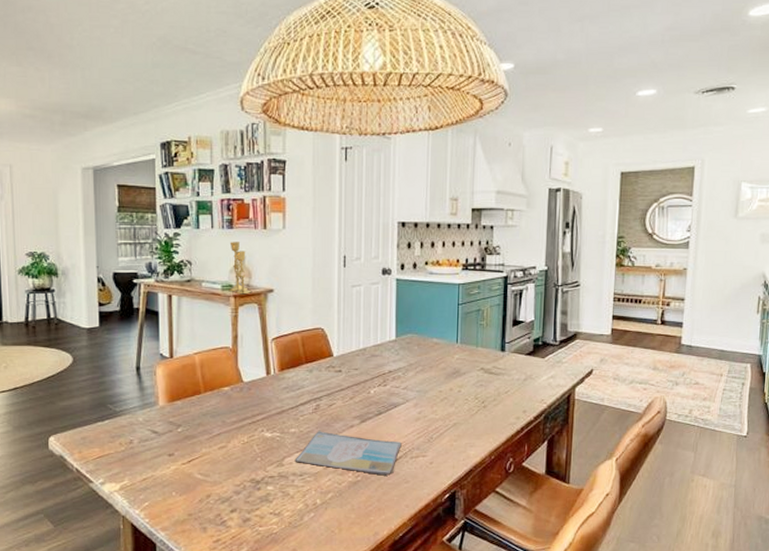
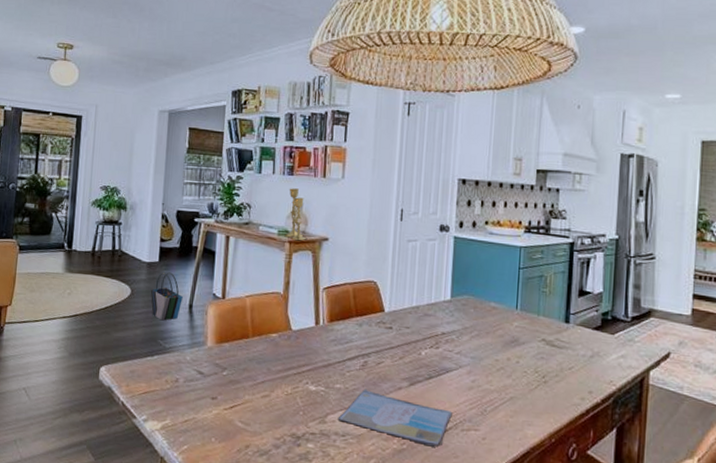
tote bag: none [93,336,129,385] -> present [150,272,183,321]

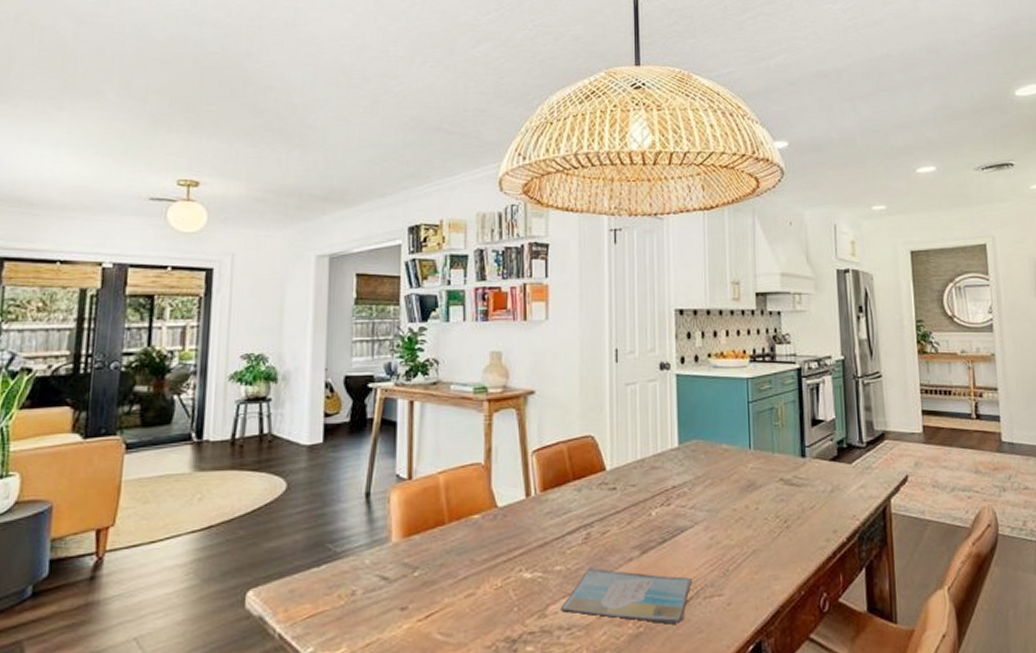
tote bag: present [150,272,183,321] -> none [313,454,357,518]
candlestick: present [284,188,306,241] -> none [481,336,508,398]

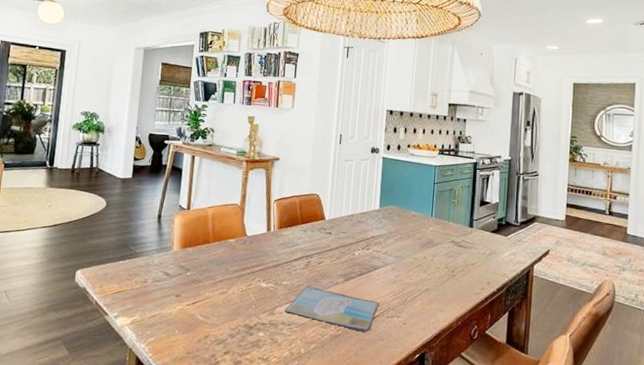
candlestick: none [481,336,508,398] -> present [242,116,261,161]

